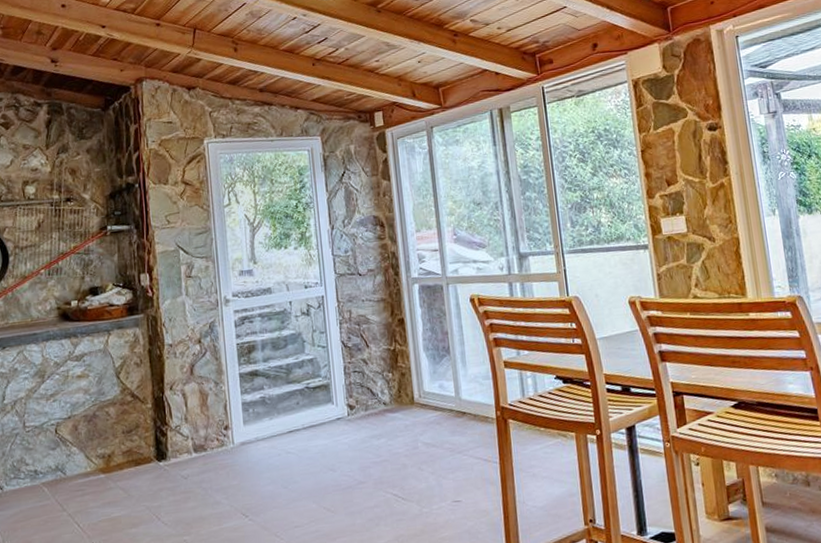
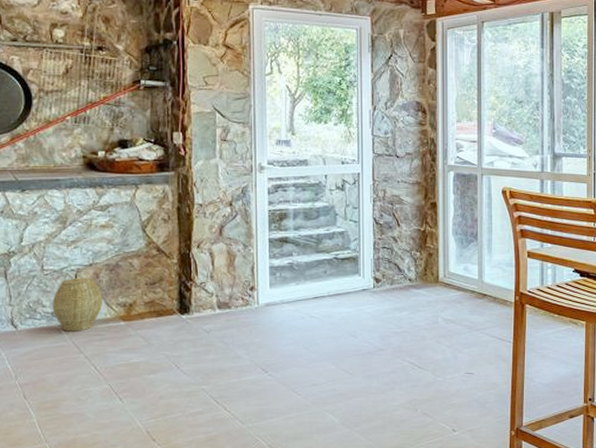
woven basket: none [34,430,83,489] -> present [52,277,104,332]

